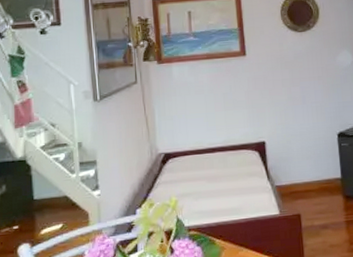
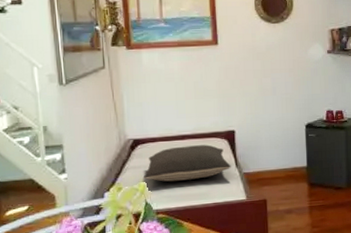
pillow: none [175,157,263,197] -> present [144,144,231,182]

